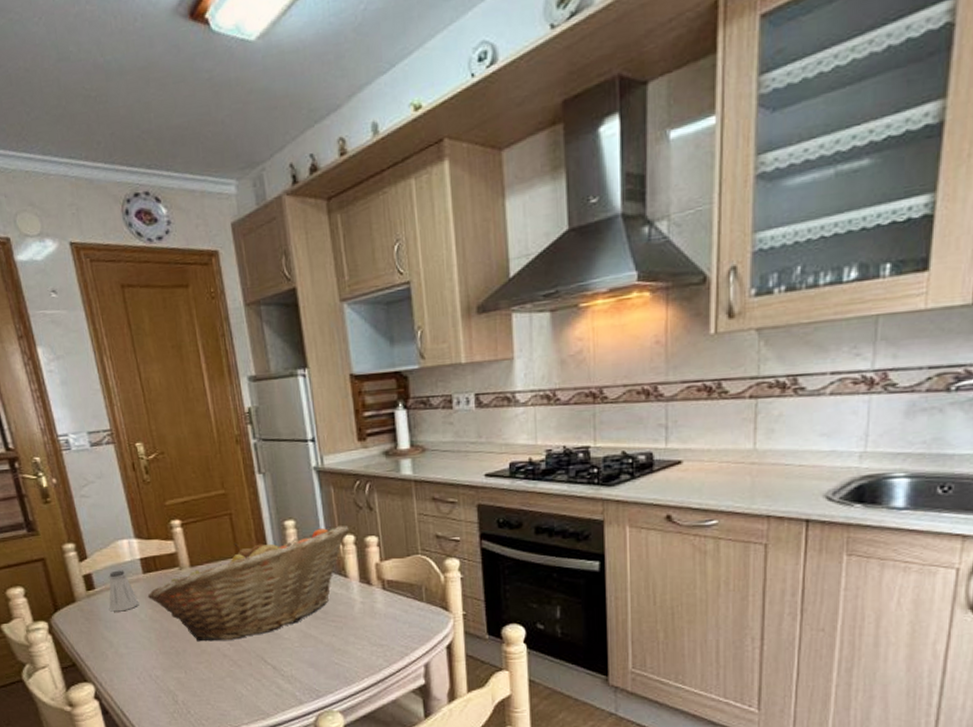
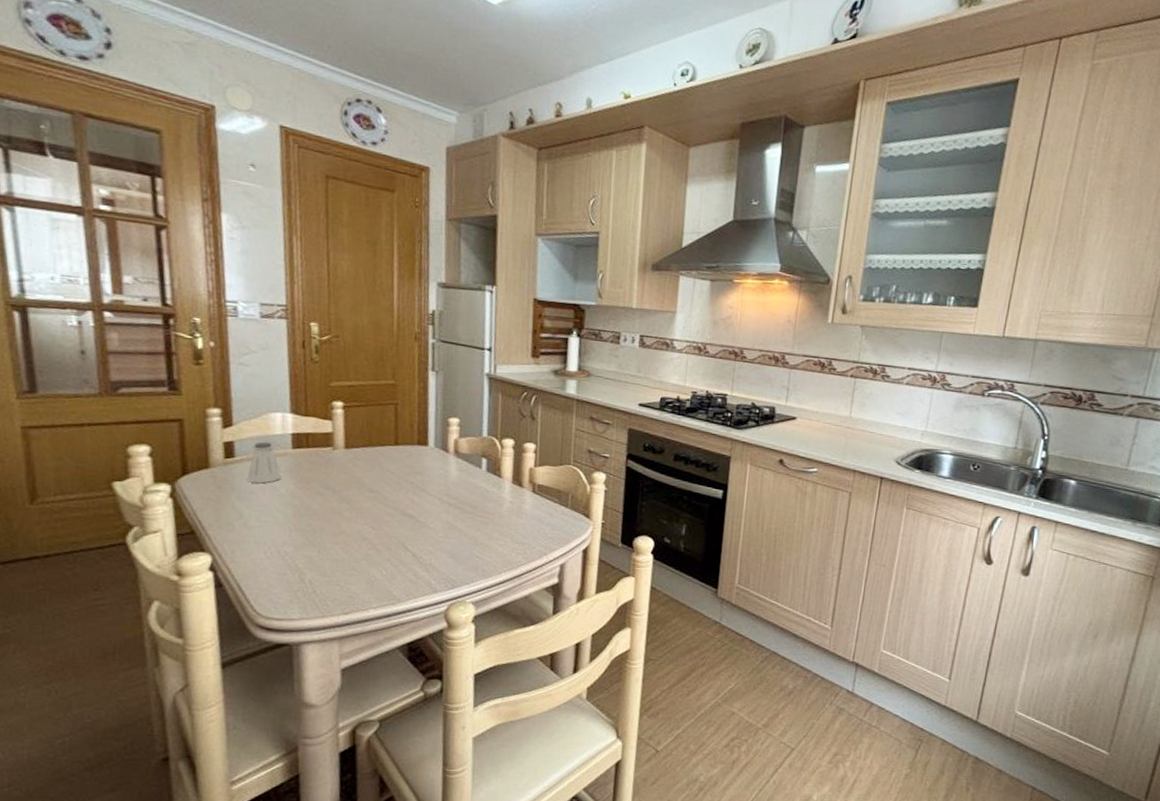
fruit basket: present [147,526,349,642] -> none [292,429,510,524]

